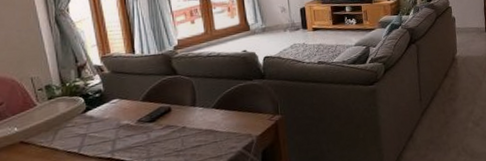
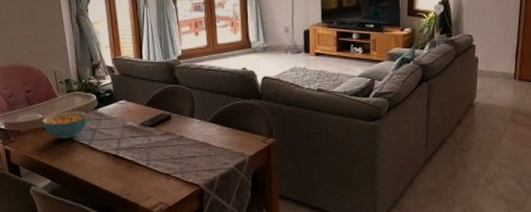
cereal bowl: none [18,117,75,152] -> present [42,111,88,140]

